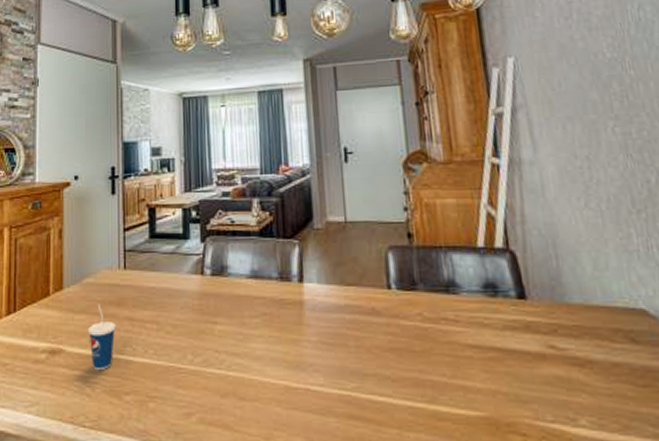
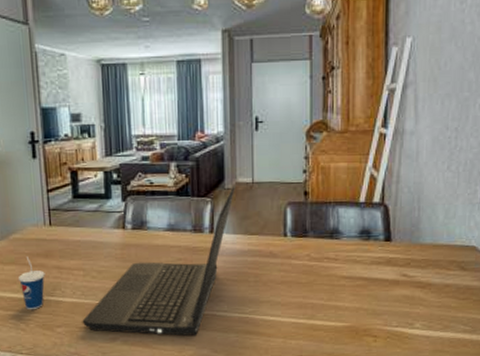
laptop computer: none [153,224,326,416] -> present [82,184,235,336]

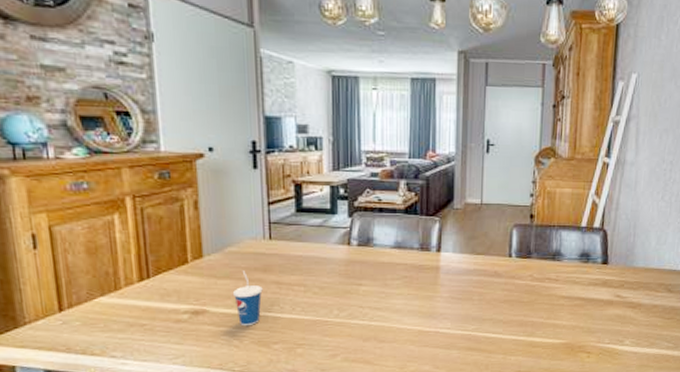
laptop computer: present [82,184,235,336] -> none [301,205,464,352]

